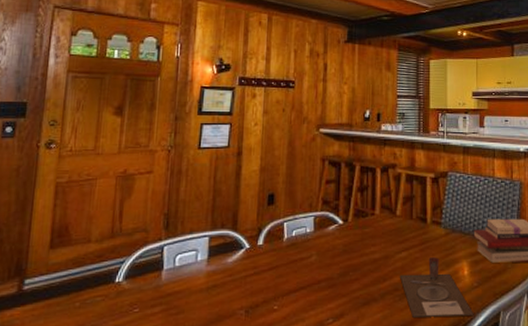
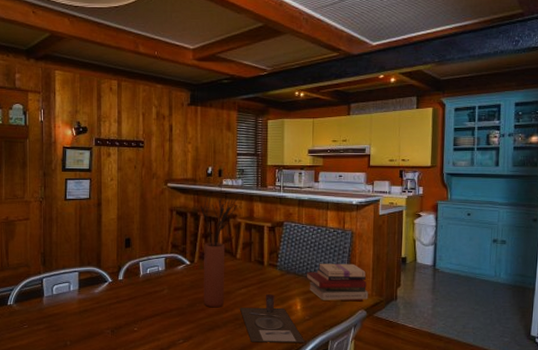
vase: none [356,134,399,277] -> present [200,188,239,308]

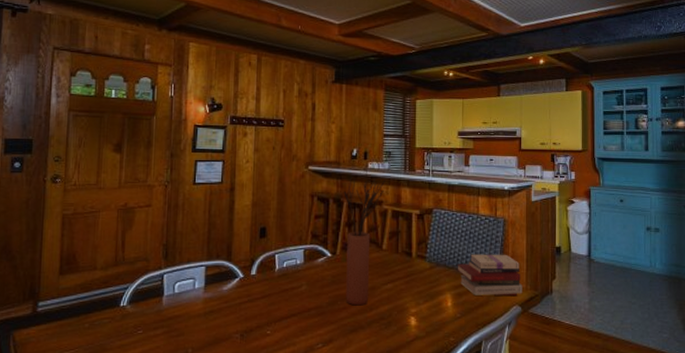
place setting: present [240,294,305,343] -> none [386,289,457,344]

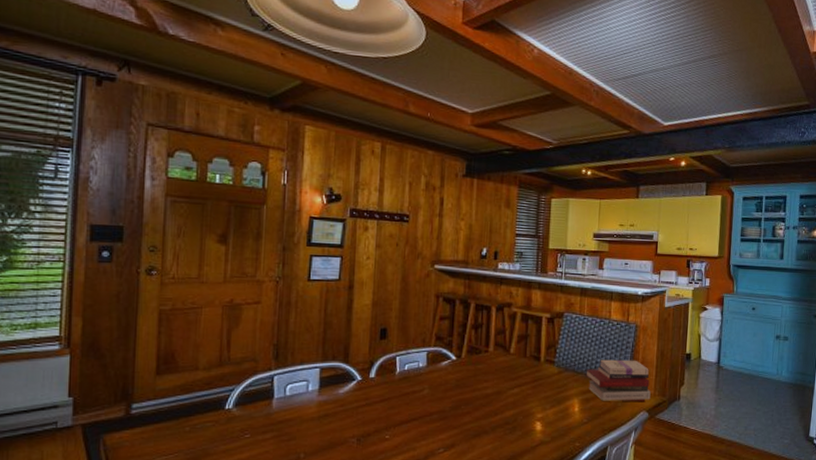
vase: present [344,172,385,306] -> none [470,273,516,410]

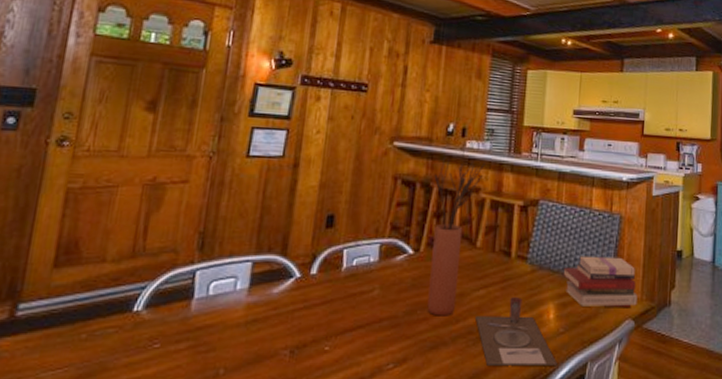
vase: none [470,273,516,410] -> present [427,152,485,316]
place setting: none [511,394,582,449] -> present [475,297,558,365]

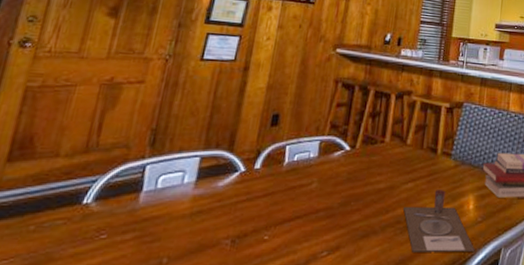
vase: present [427,152,485,316] -> none [360,59,417,207]

